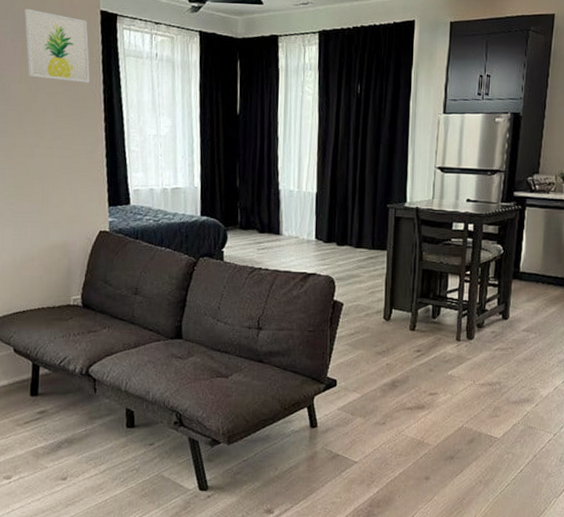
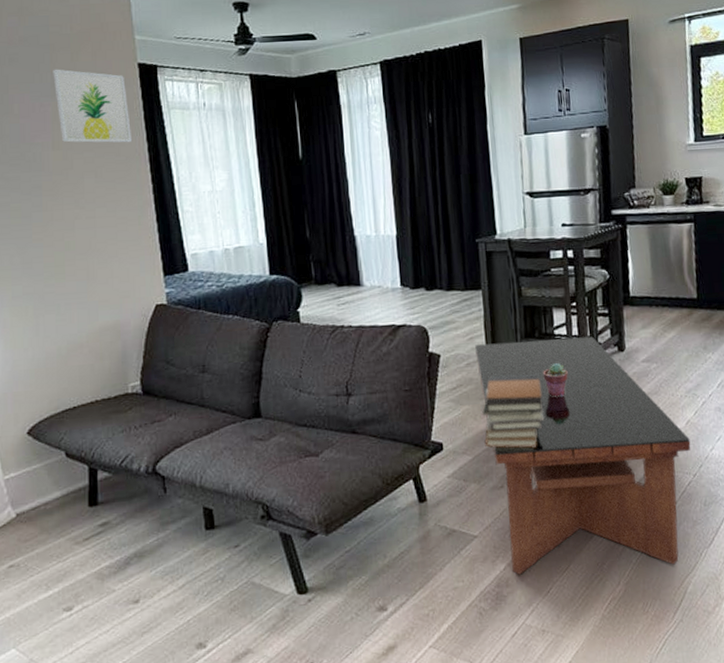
book stack: none [373,328,429,393] -> present [482,375,545,448]
coffee table: none [375,298,556,508] -> present [475,336,691,575]
potted succulent: none [432,322,455,353] -> present [543,362,568,397]

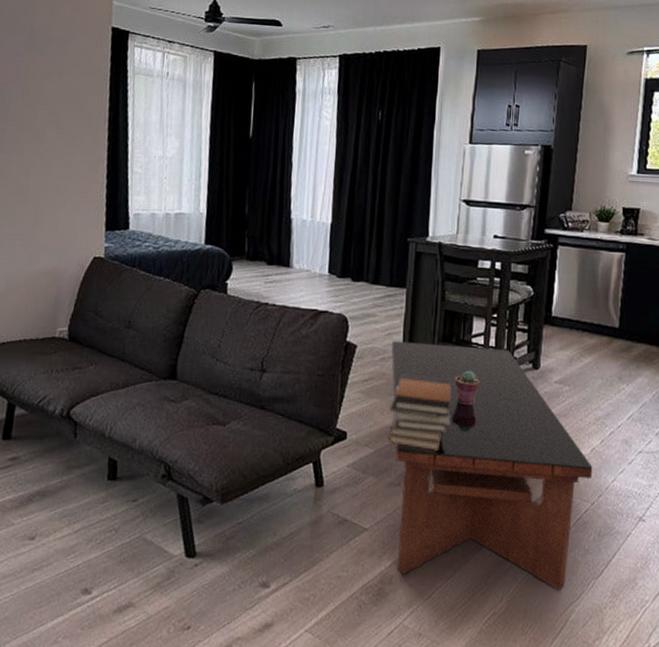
wall art: present [53,69,133,143] -> none [31,22,98,101]

